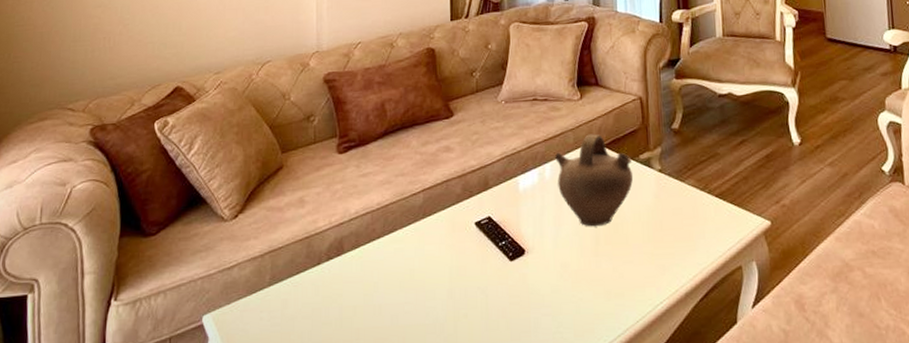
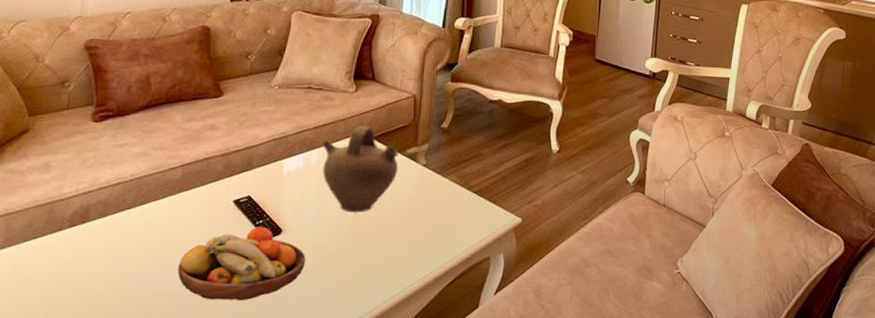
fruit bowl: none [429,247,552,328] -> present [177,226,306,301]

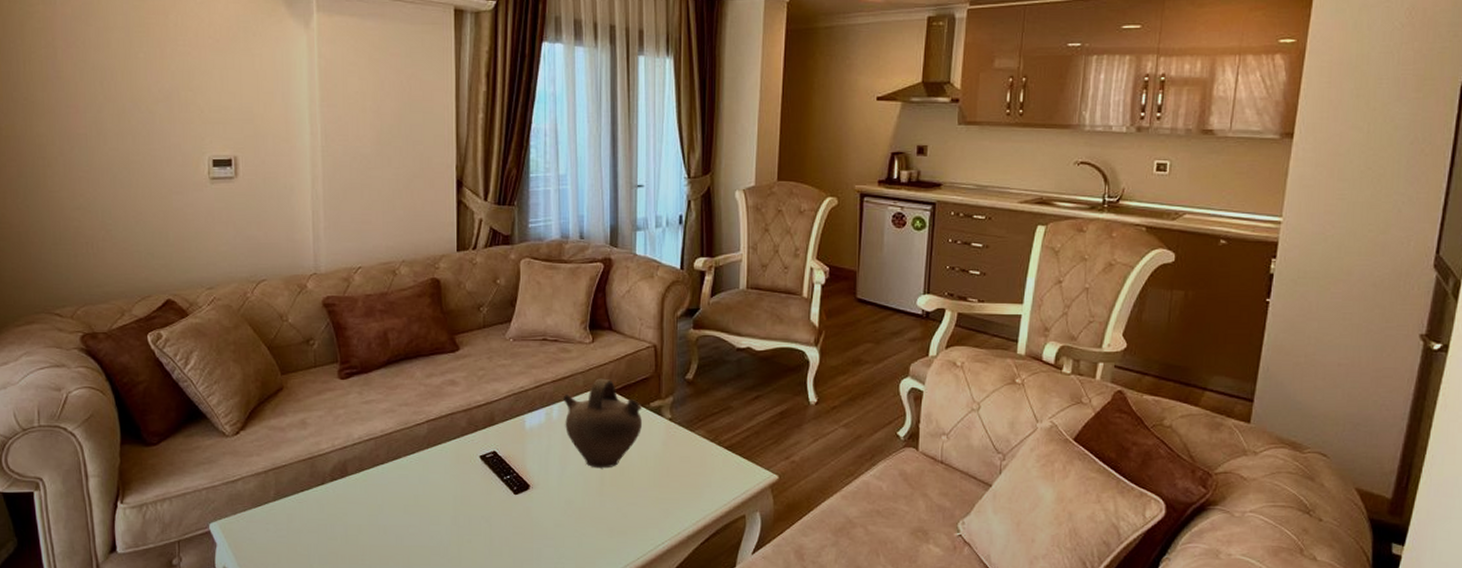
fruit bowl: present [177,226,306,301] -> none [434,481,555,554]

